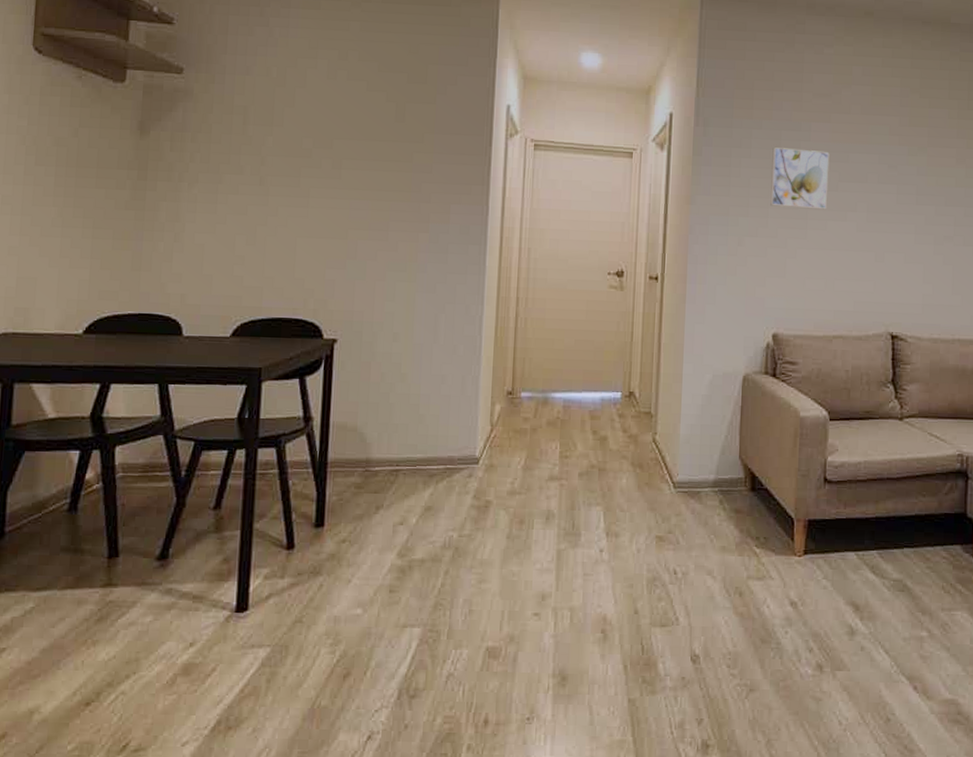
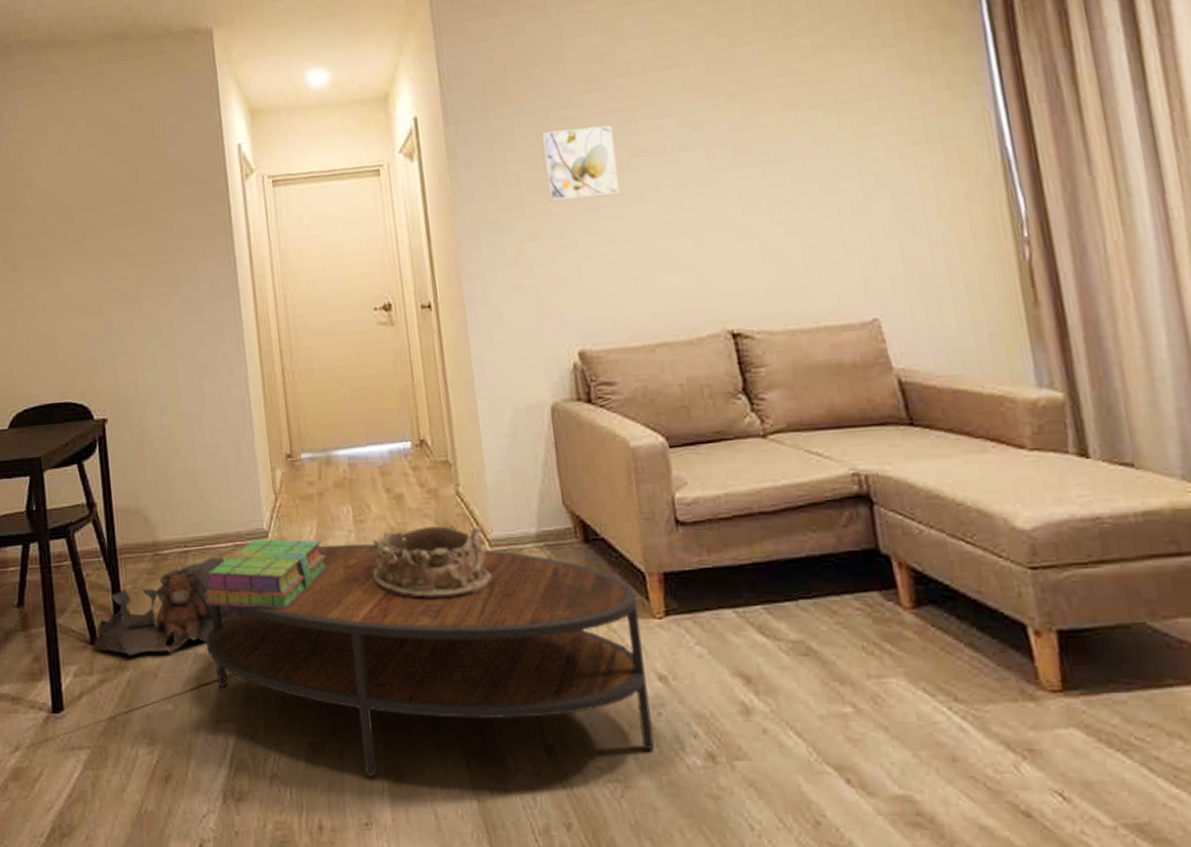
bag: none [290,477,445,563] -> present [94,557,244,656]
coffee table: none [404,475,784,678] -> present [200,544,655,777]
stack of books: none [409,464,530,528] -> present [204,538,327,609]
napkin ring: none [569,465,672,528] -> present [372,524,493,598]

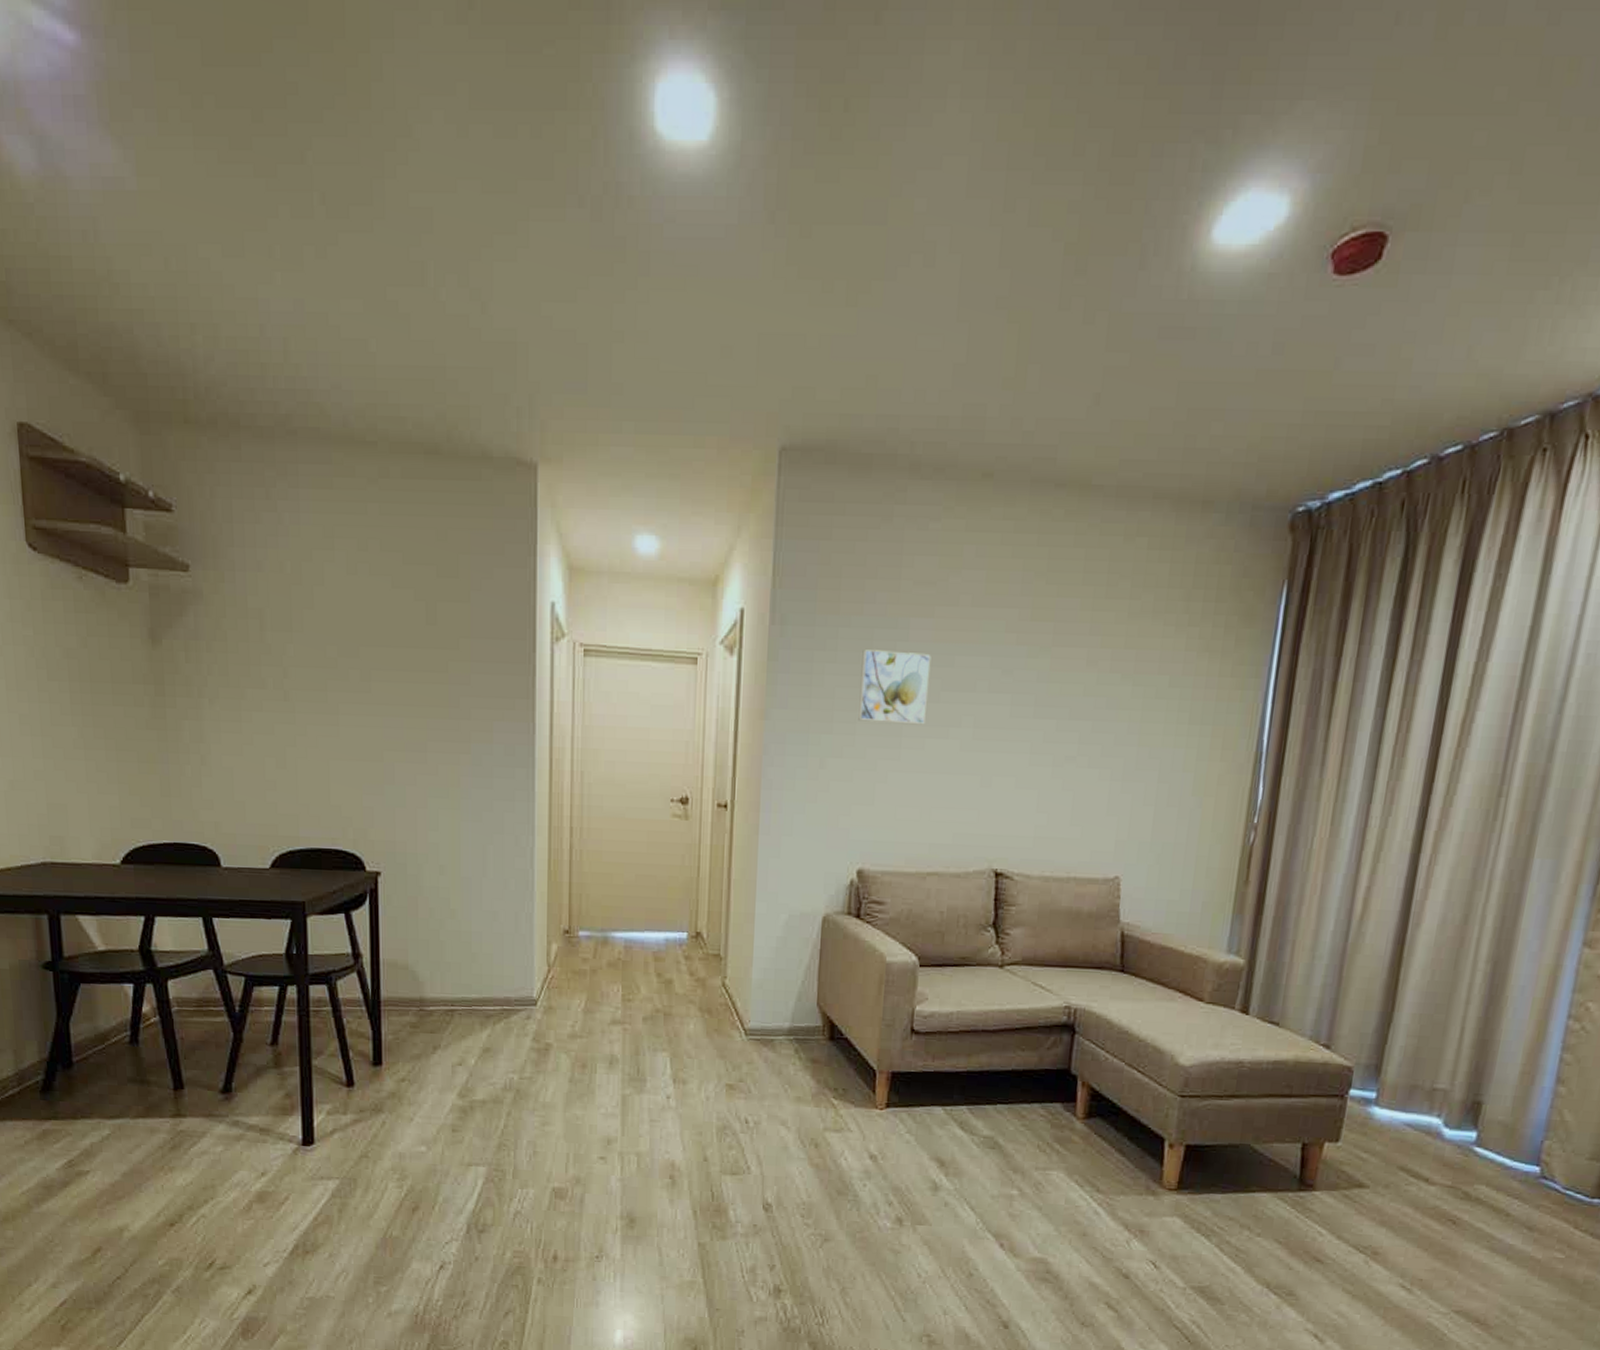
bag: present [94,557,244,656] -> none [350,1018,505,1101]
coffee table: present [200,544,655,777] -> none [464,1018,865,1219]
stack of books: present [204,538,327,609] -> none [467,1005,591,1071]
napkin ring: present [372,524,493,598] -> none [633,1010,743,1076]

